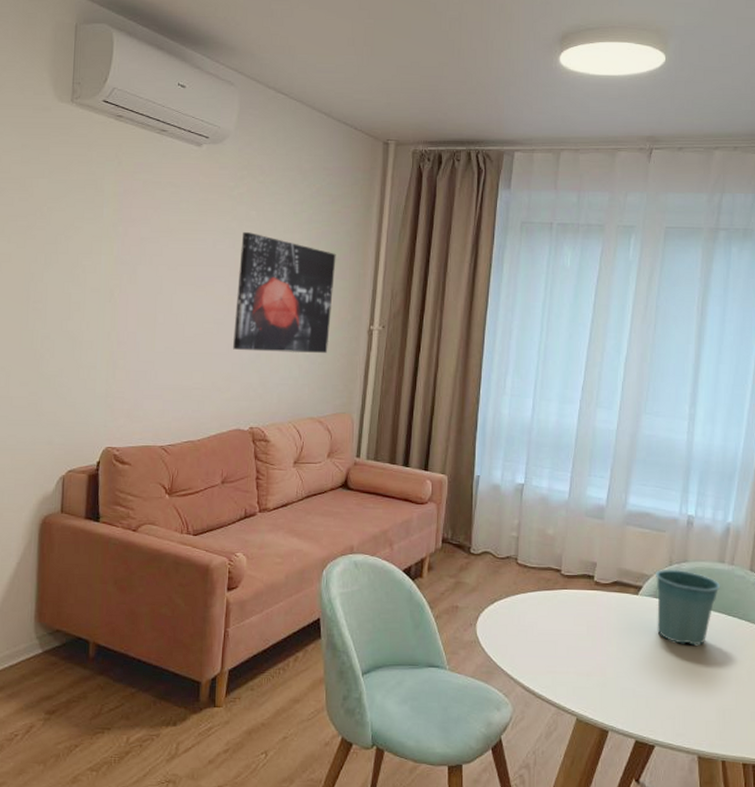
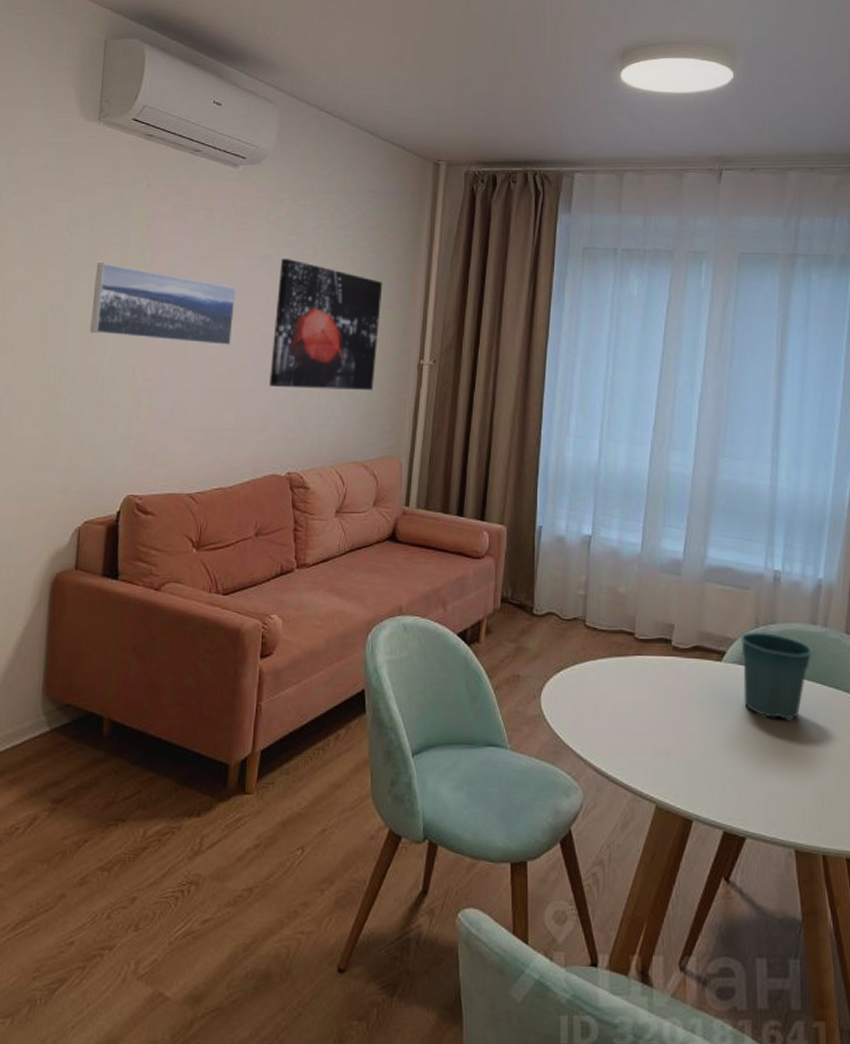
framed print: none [69,236,201,313] -> present [90,263,236,346]

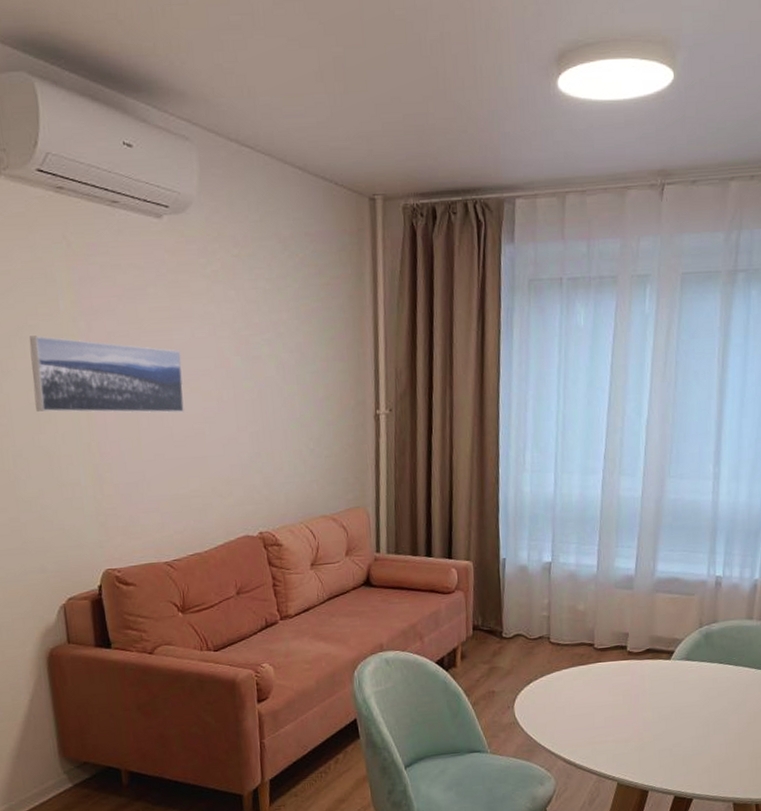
wall art: present [270,259,383,390] -> none [222,316,334,450]
flower pot: present [741,631,814,720] -> none [687,630,750,702]

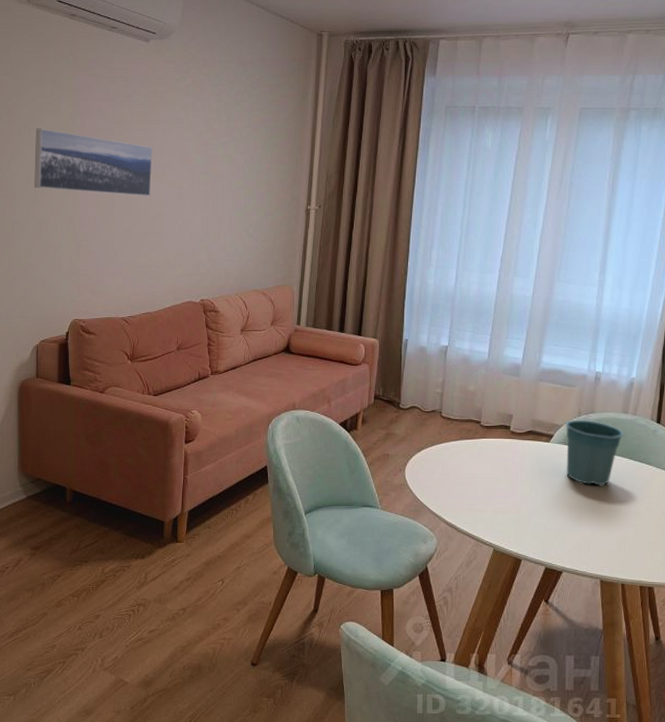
flower pot: none [687,630,750,702] -> present [566,419,624,486]

